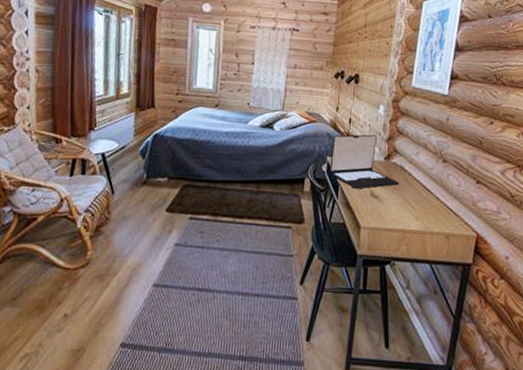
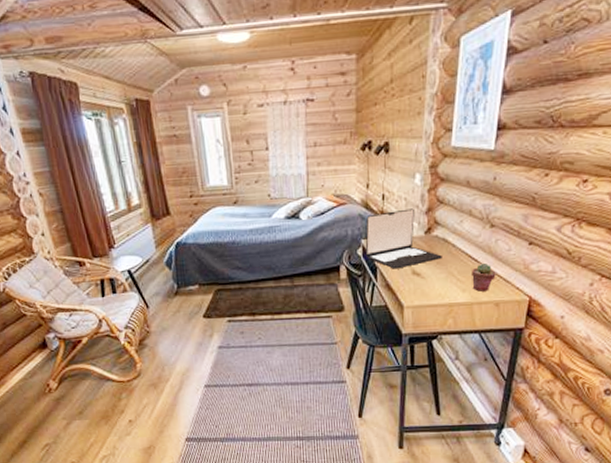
potted succulent: none [425,195,447,222] -> present [472,264,496,292]

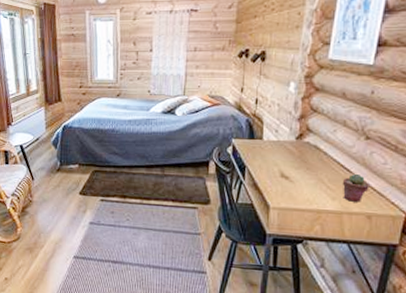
laptop: present [365,208,442,269] -> none [235,114,313,170]

